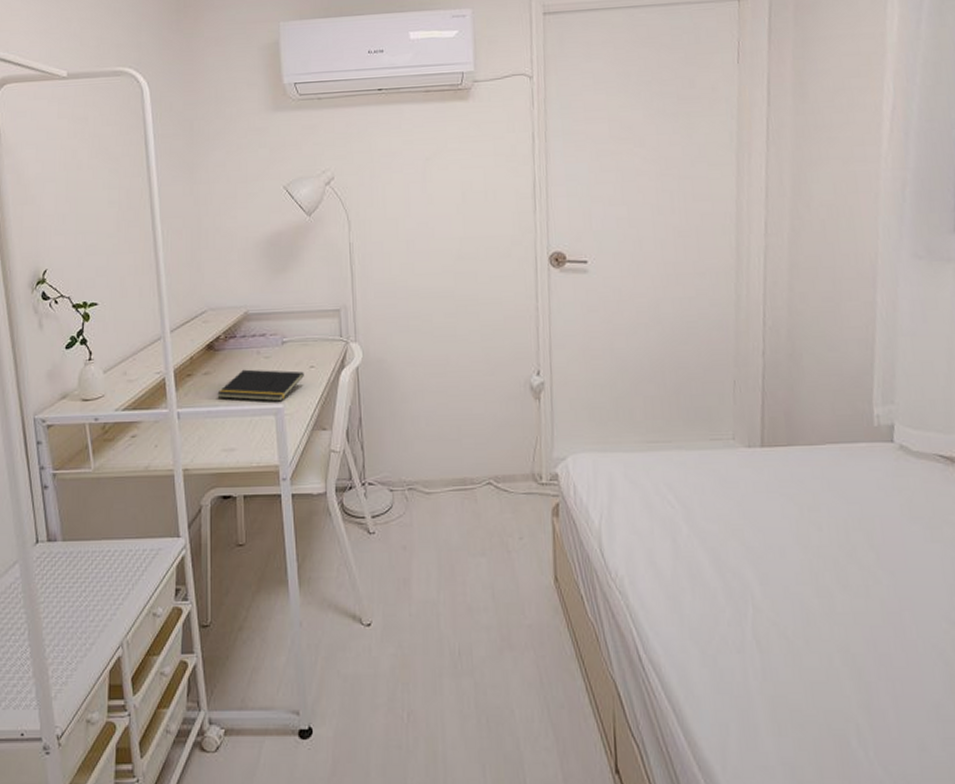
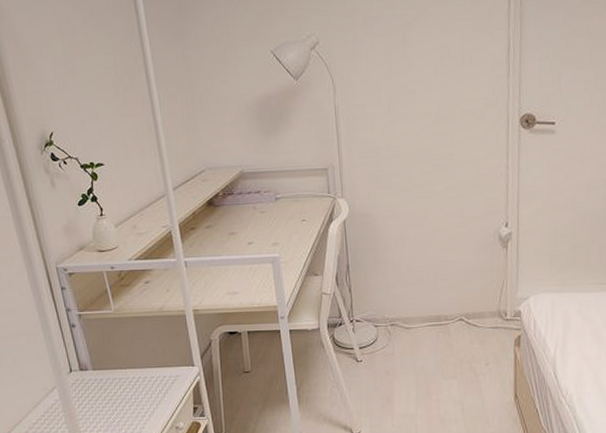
notepad: present [217,369,304,402] -> none [219,223,297,252]

